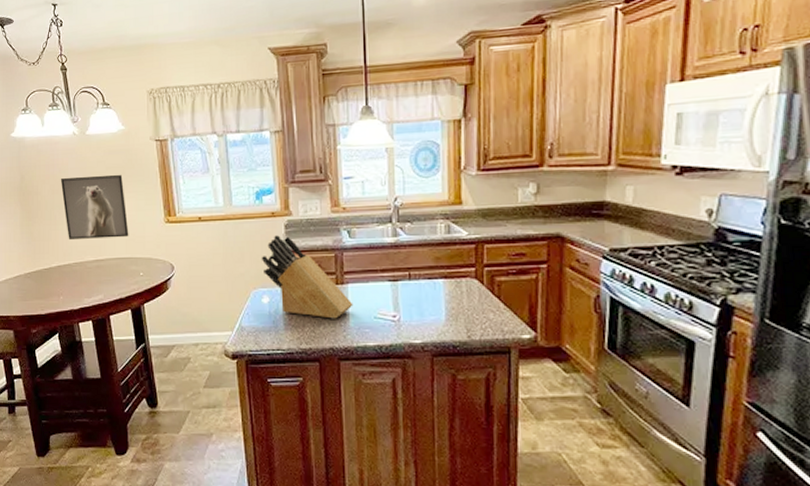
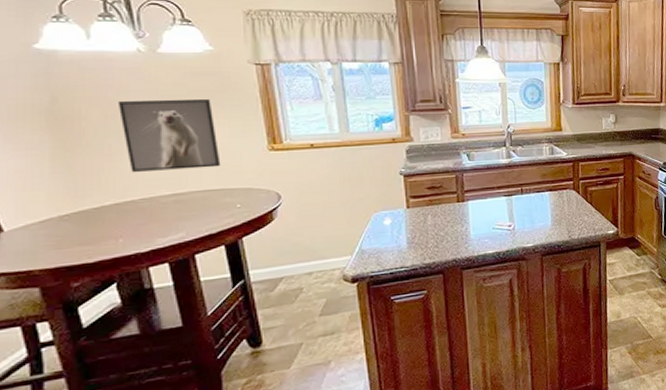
knife block: present [261,235,353,319] -> none [382,160,474,234]

